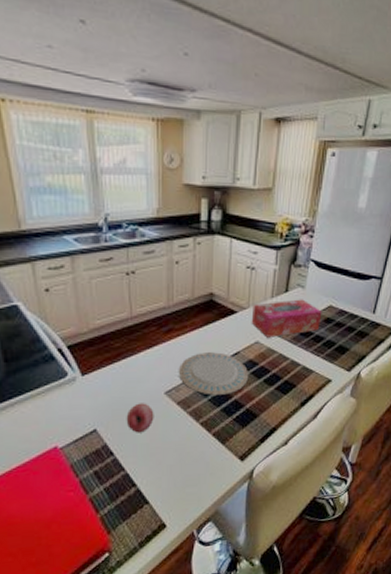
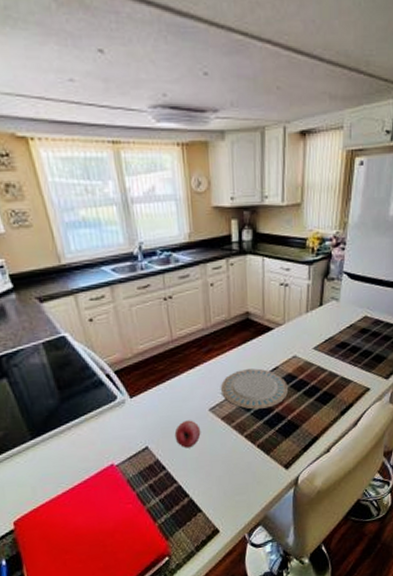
tissue box: present [251,299,322,338] -> none [287,311,358,352]

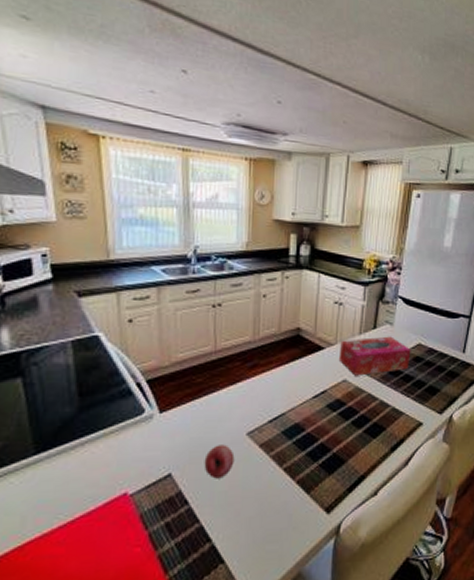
plate: present [220,368,288,410] -> none [261,390,335,438]
tissue box: none [287,311,358,352] -> present [338,336,411,376]

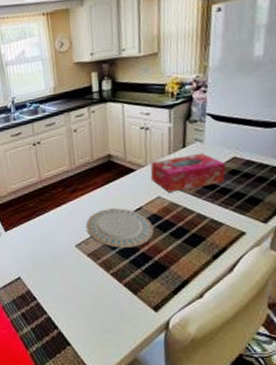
fruit: present [204,444,235,479] -> none [44,255,68,281]
plate: none [261,390,335,438] -> present [85,208,153,248]

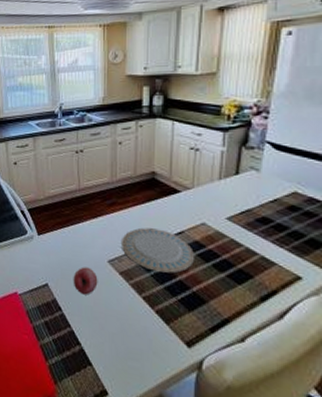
fruit: none [44,255,68,281] -> present [73,267,98,295]
tissue box: present [150,153,226,193] -> none [196,182,284,221]

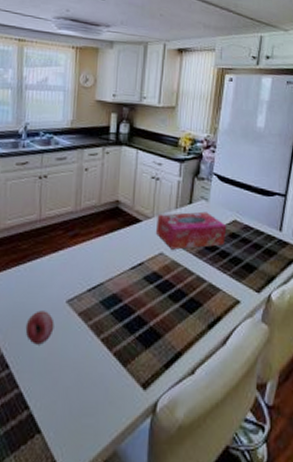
plate: present [120,227,194,273] -> none [81,260,152,309]
tissue box: none [196,182,284,221] -> present [155,211,227,250]

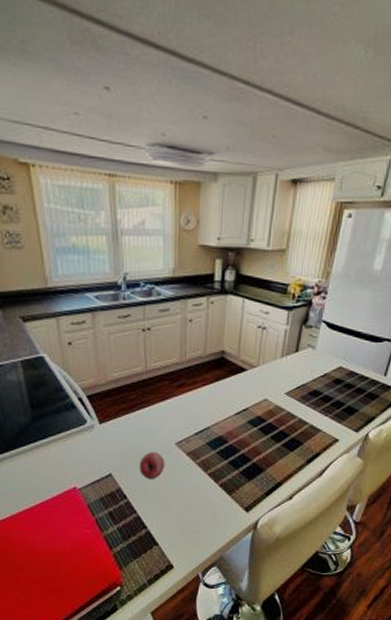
tissue box: present [155,211,227,250] -> none [260,359,332,396]

